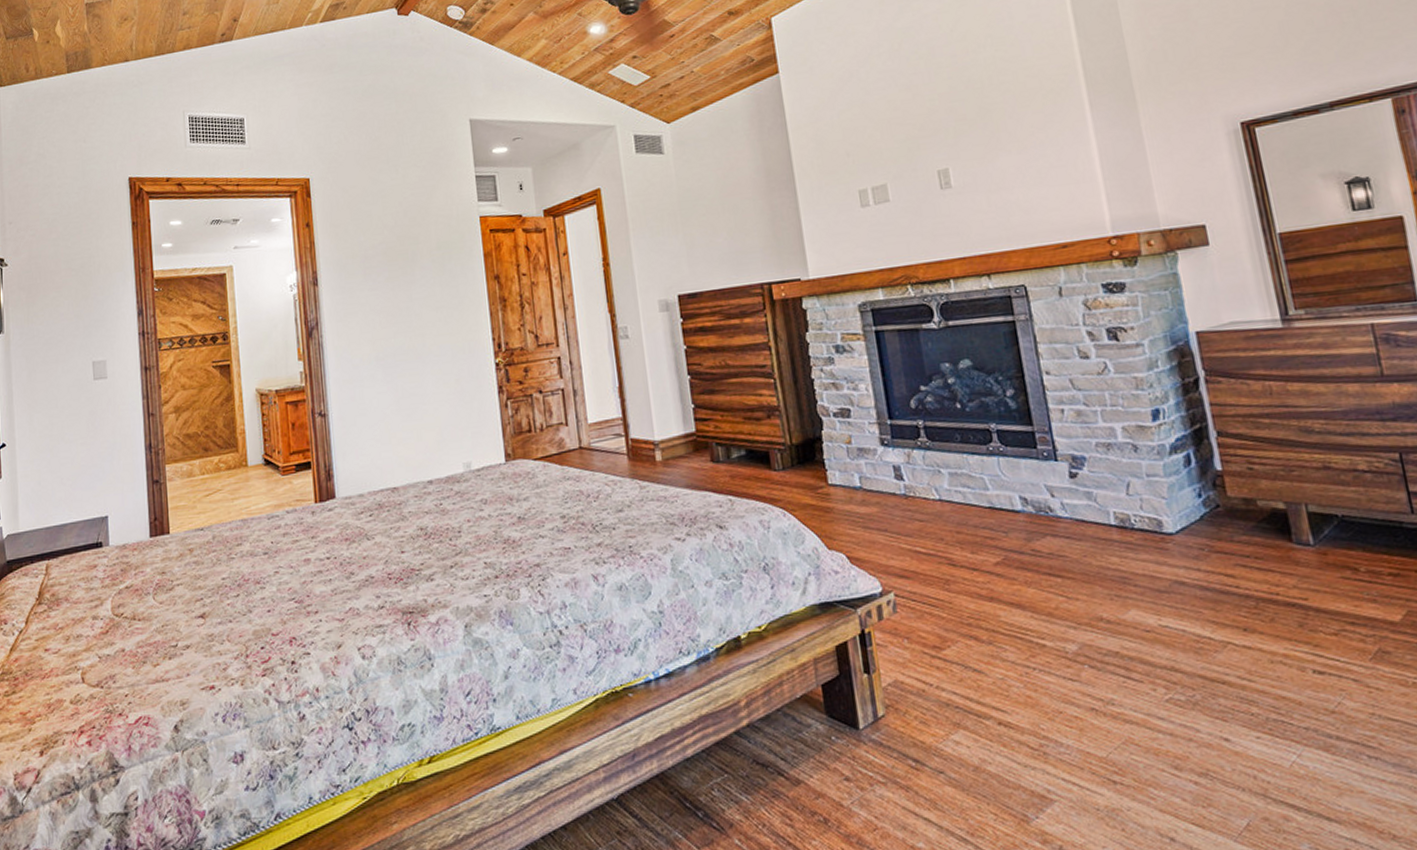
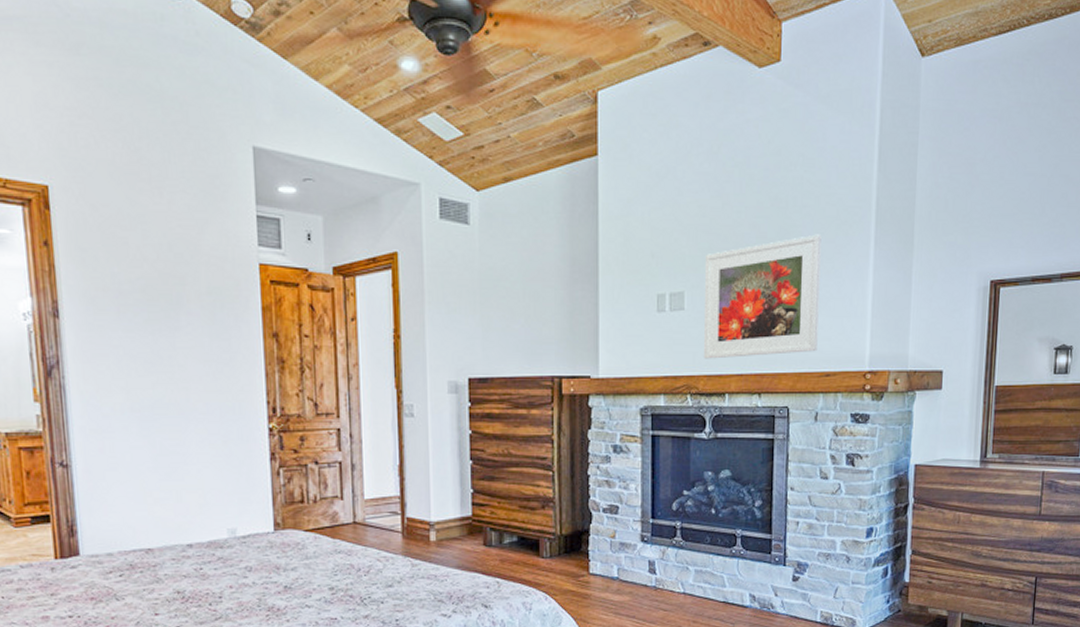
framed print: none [903,107,1047,247] -> present [704,234,822,359]

